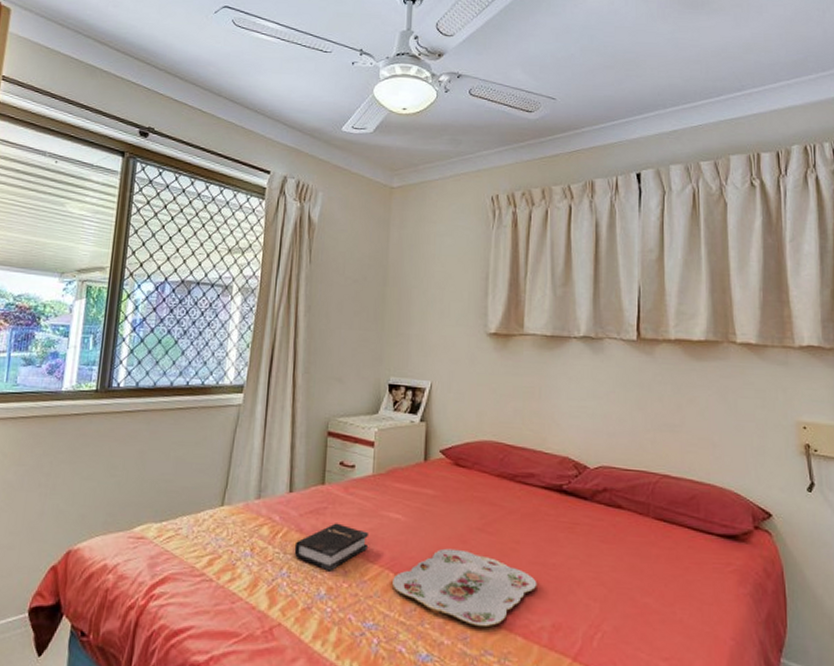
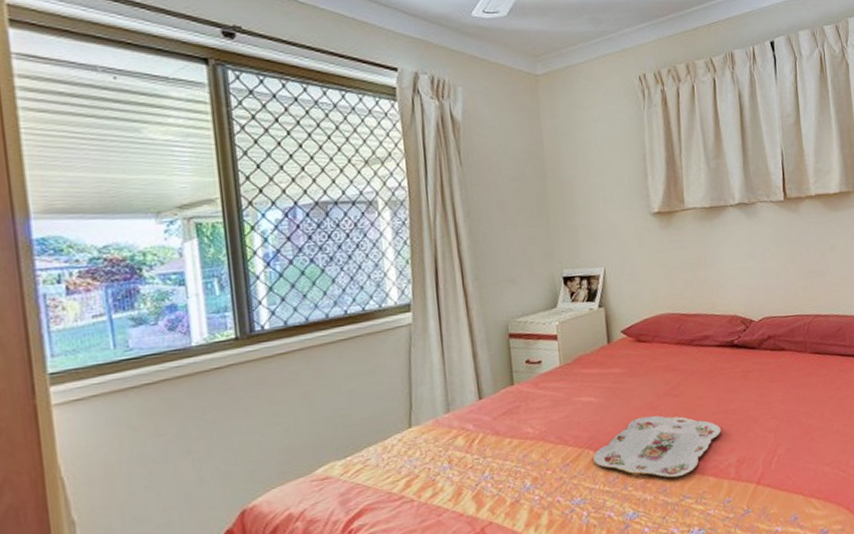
hardback book: present [294,523,370,571] -> none [493,418,565,464]

